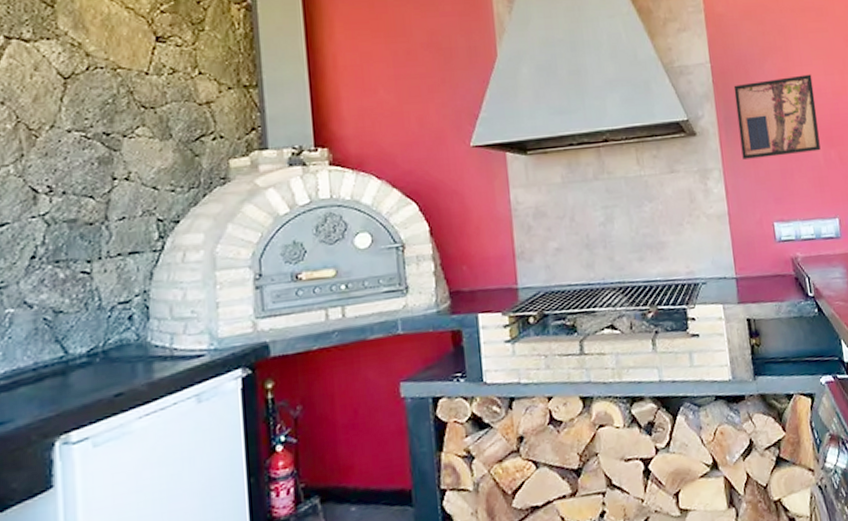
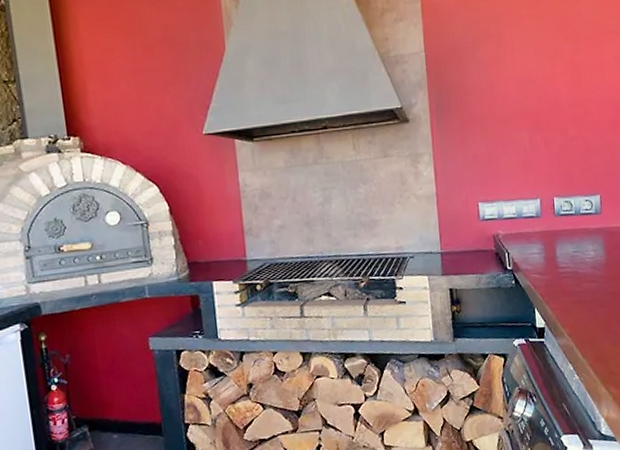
wall art: present [733,74,821,159] -> none [446,61,527,144]

